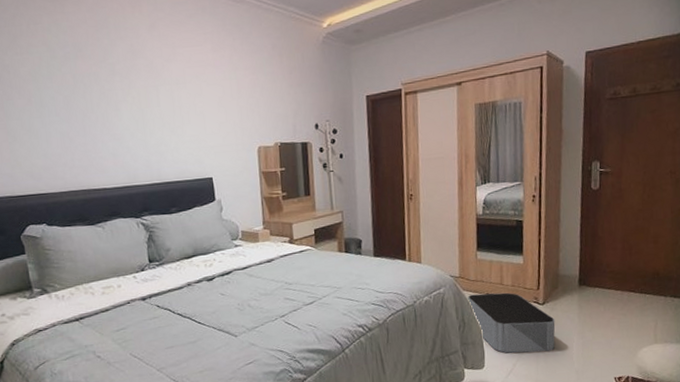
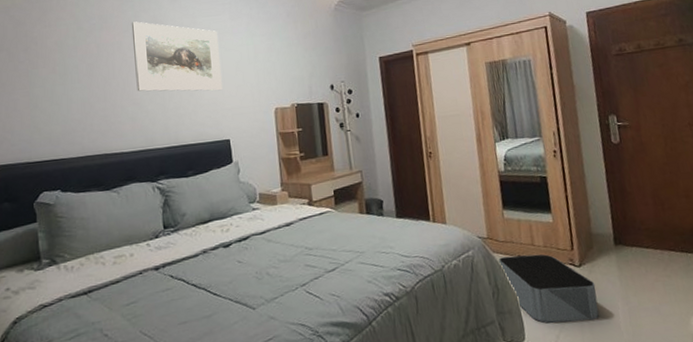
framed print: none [107,51,205,128] -> present [131,21,223,92]

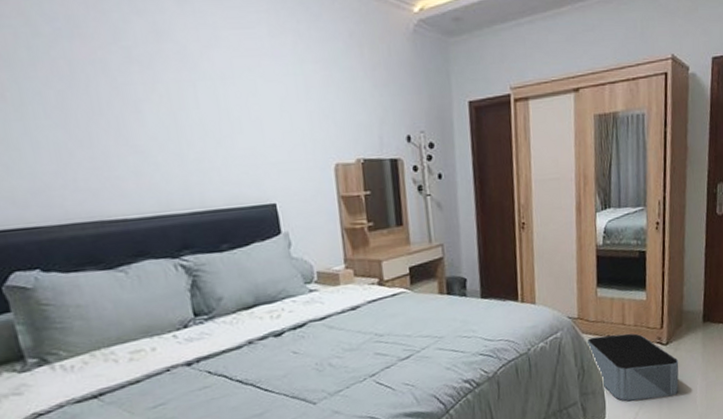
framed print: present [131,21,223,92] -> none [118,29,263,138]

